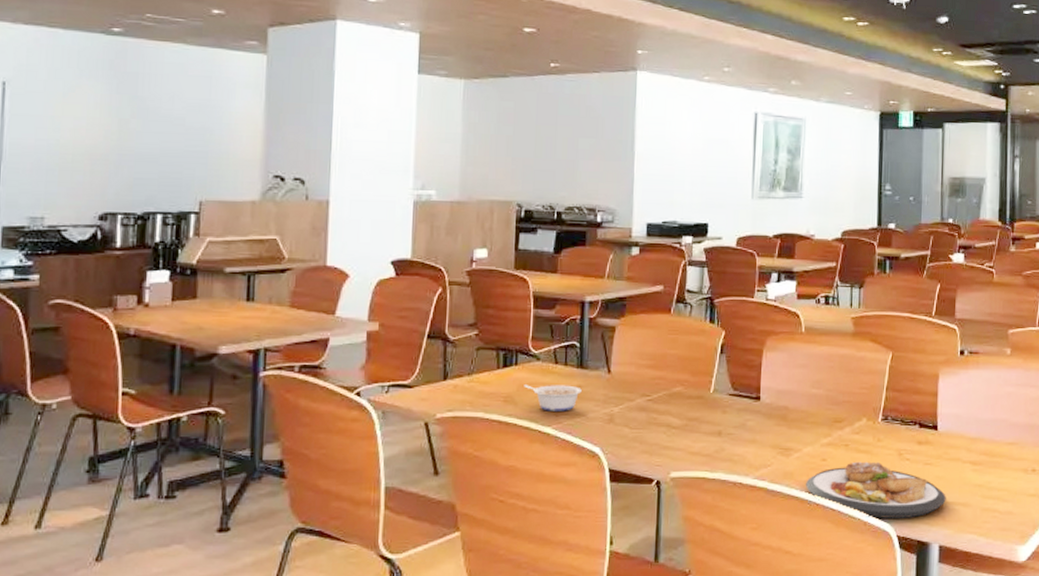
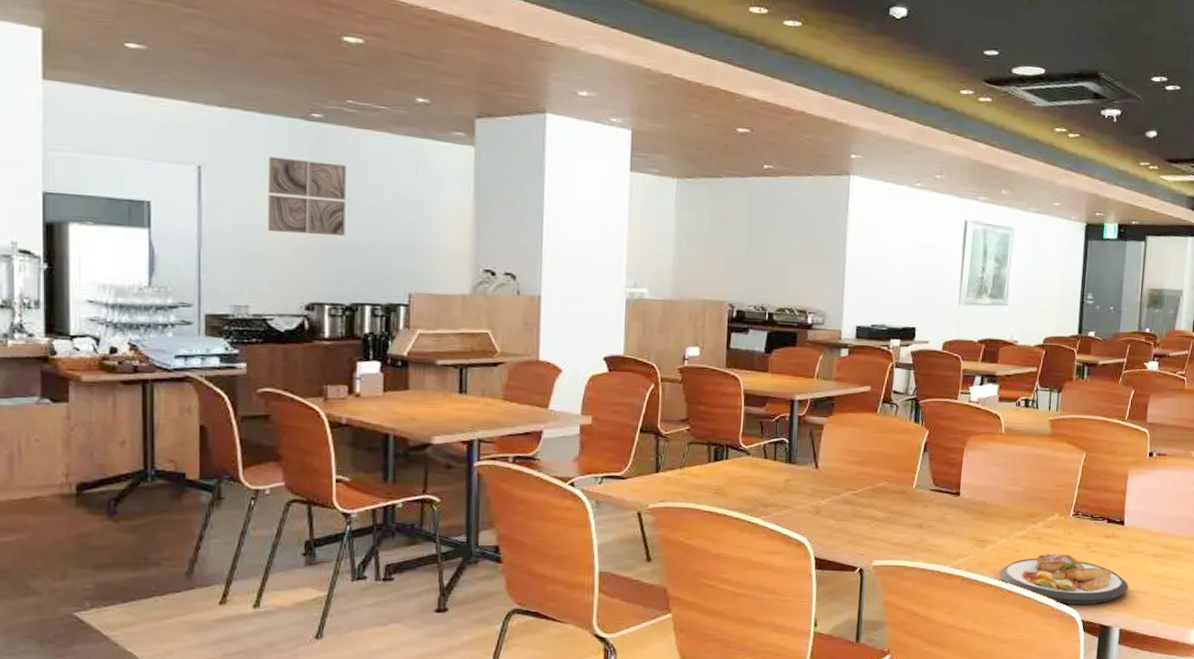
wall art: none [66,70,143,145] -> present [268,156,346,236]
legume: present [524,385,582,411] -> none [734,478,790,503]

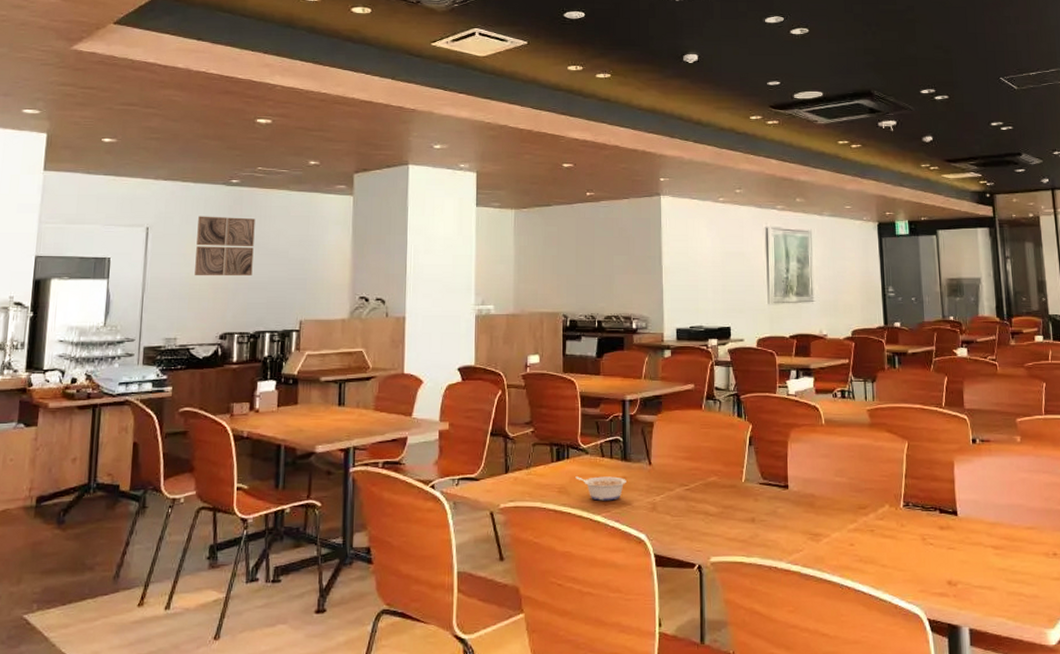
legume: none [734,478,790,503] -> present [575,476,626,501]
plate: present [999,553,1129,606] -> none [837,546,972,603]

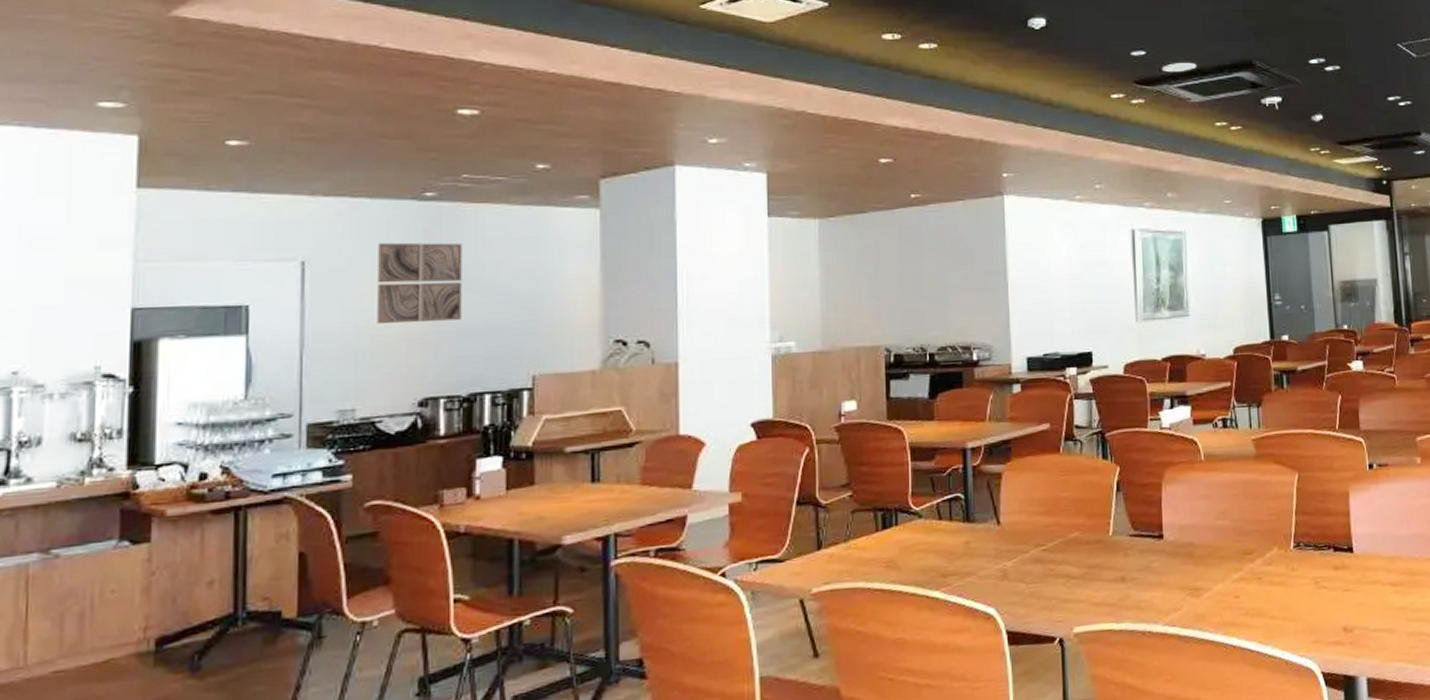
legume: present [575,476,626,501] -> none [906,542,970,574]

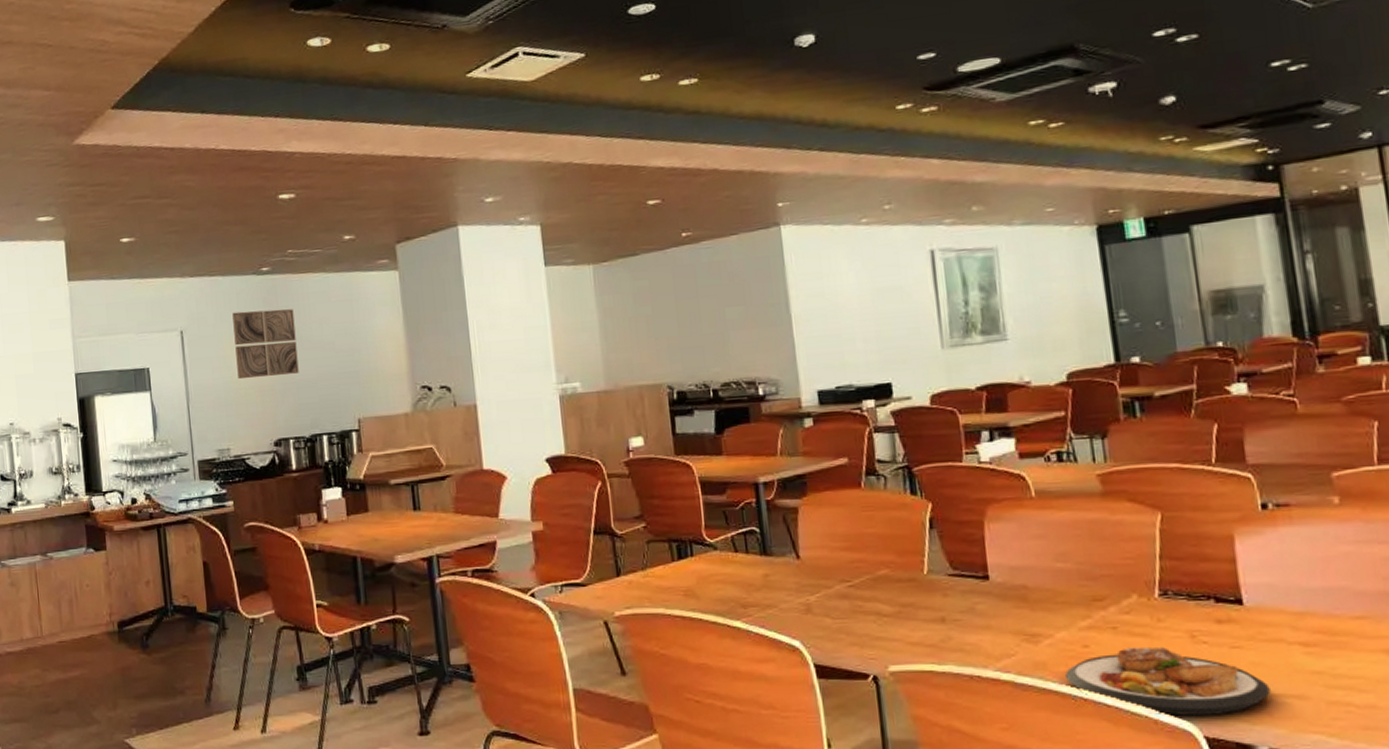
plate: none [1220,593,1370,656] -> present [1065,646,1271,717]

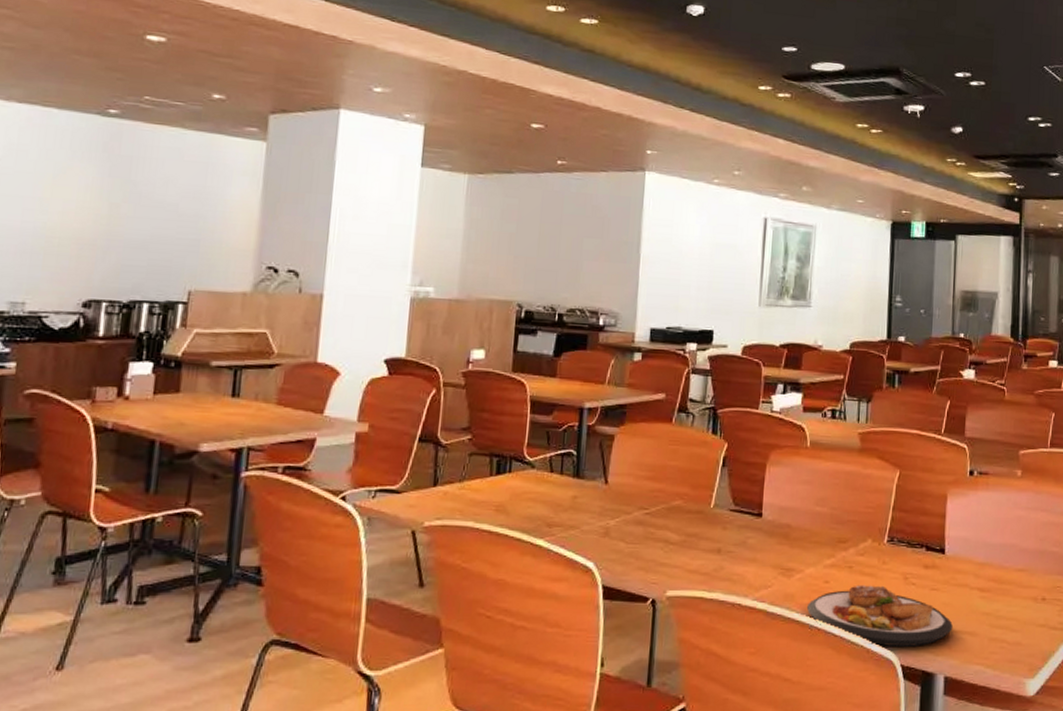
wall art: present [232,309,299,380] -> none [53,151,138,231]

